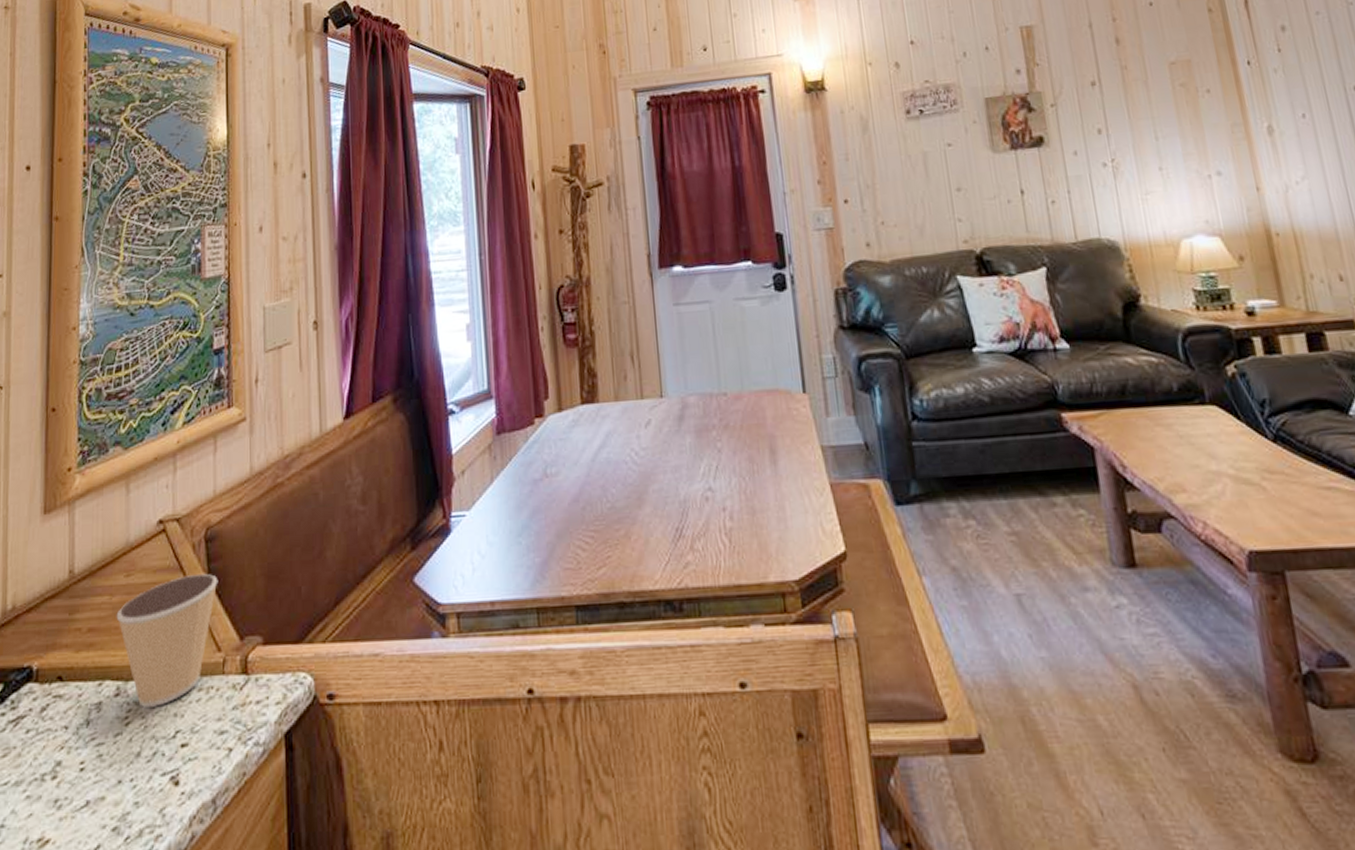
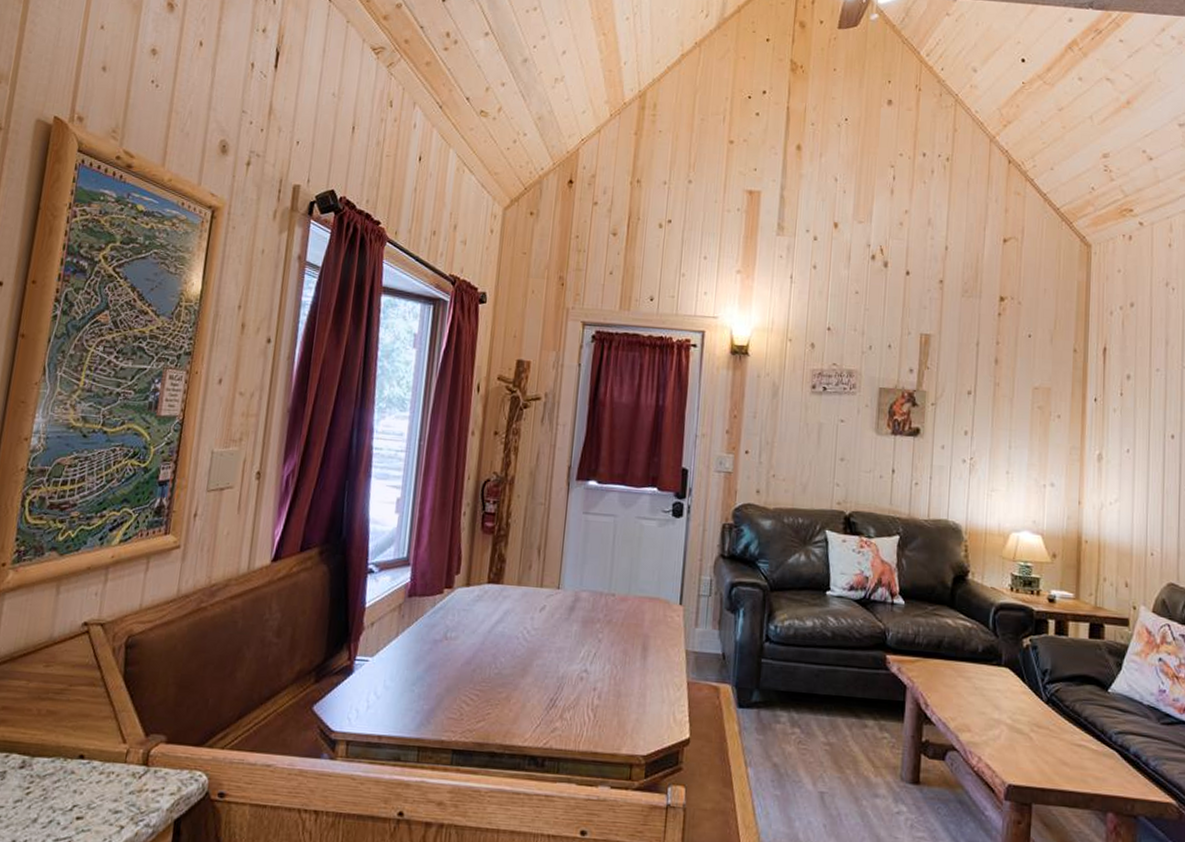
coffee cup: present [116,573,218,707] -> none [31,674,133,782]

